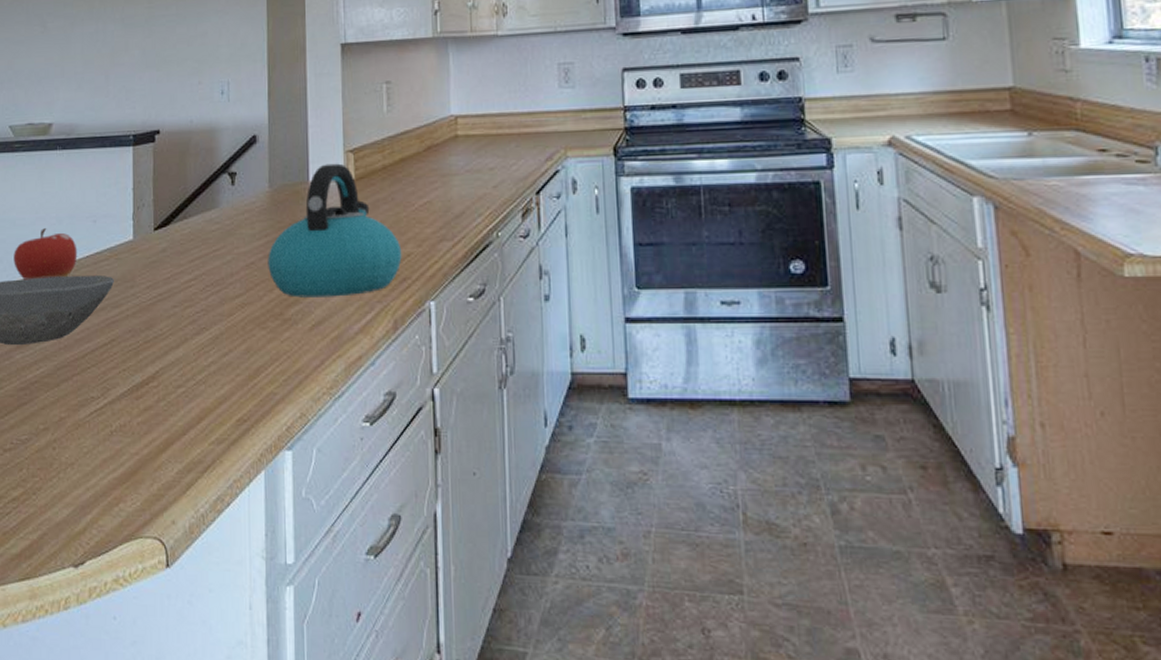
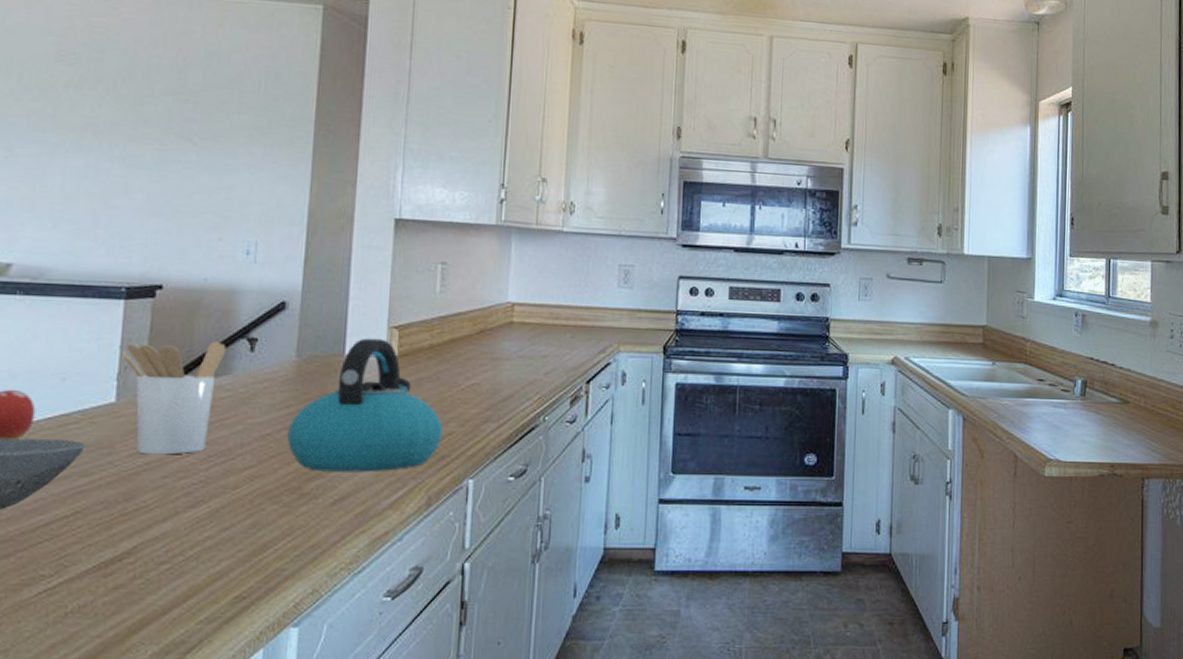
utensil holder: none [135,178,213,286] -> present [122,341,227,455]

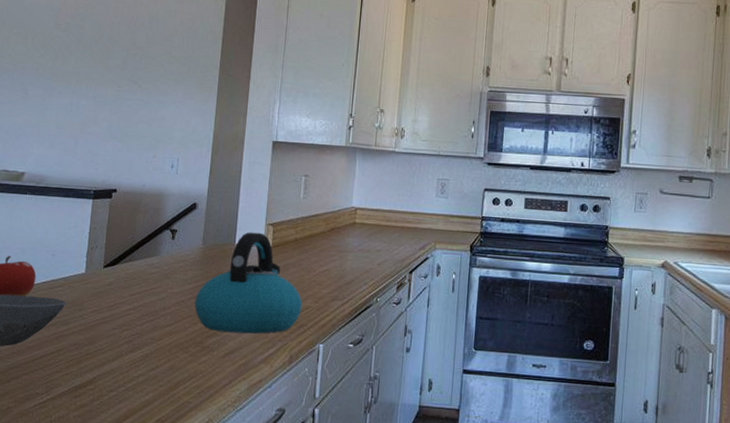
utensil holder: present [122,341,227,455] -> none [90,231,157,313]

